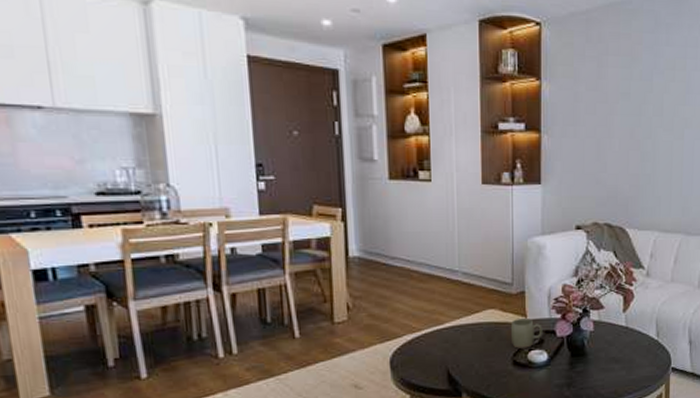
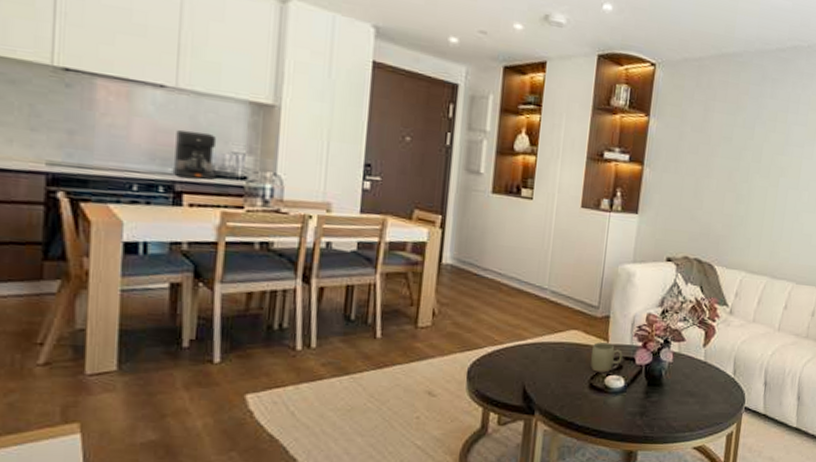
coffee maker: none [62,150,111,199] -> present [172,129,217,180]

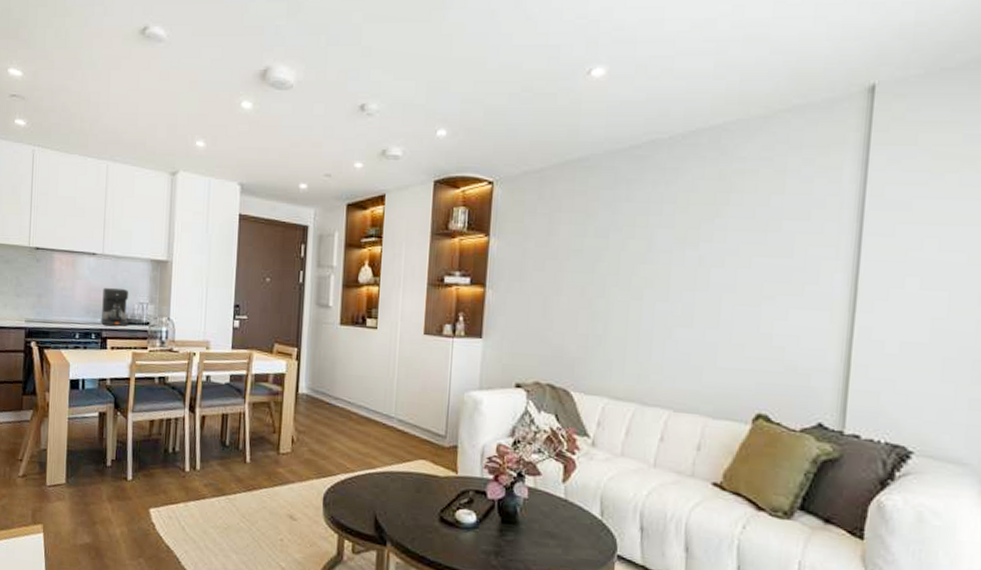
mug: present [590,341,623,373] -> none [439,473,473,506]

